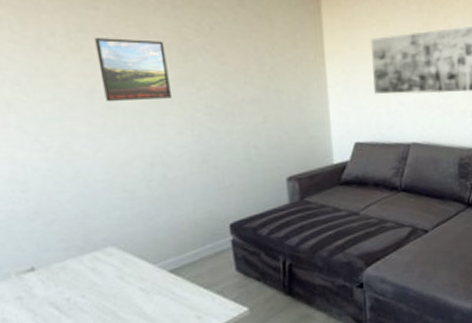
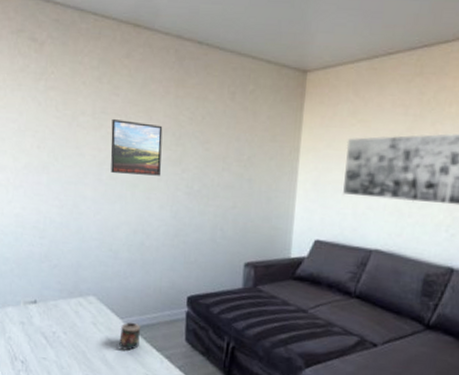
candle: none [155,264,183,298] -> present [118,322,141,351]

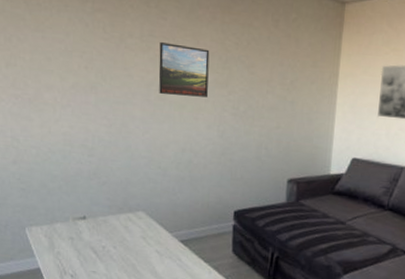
candle: present [118,322,141,351] -> none [167,235,190,263]

